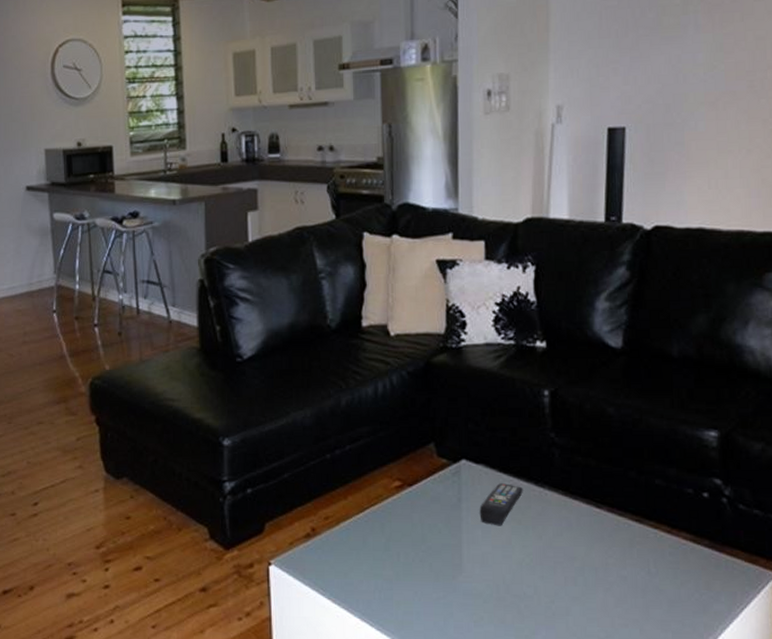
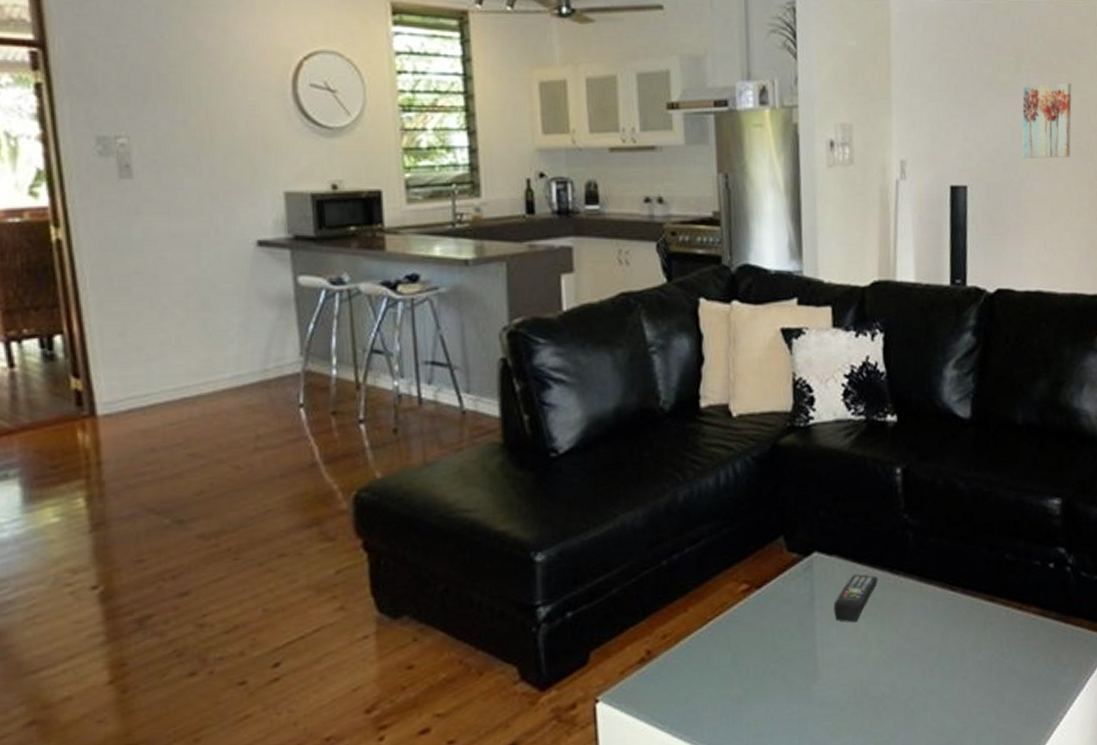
wall art: none [687,21,746,99] -> present [1022,82,1072,159]

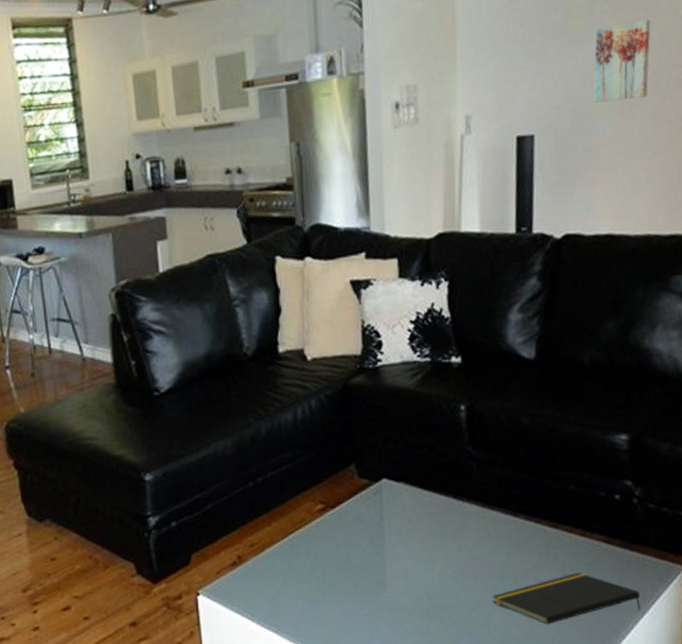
remote control: present [833,574,878,623] -> none [401,499,443,541]
notepad: none [930,649,1076,711] -> present [493,572,640,625]

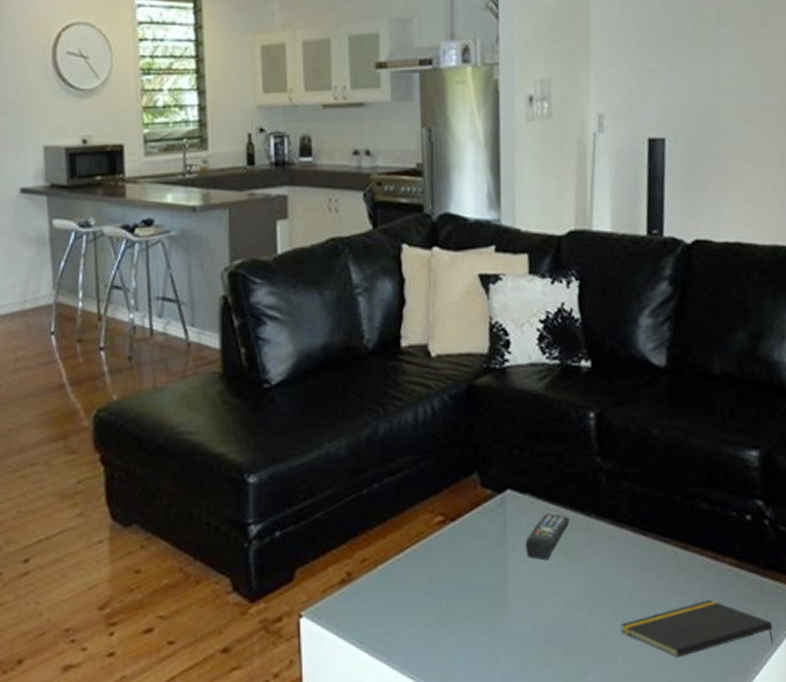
remote control: none [401,499,443,541] -> present [525,514,570,561]
wall art: present [594,19,651,103] -> none [722,35,775,111]

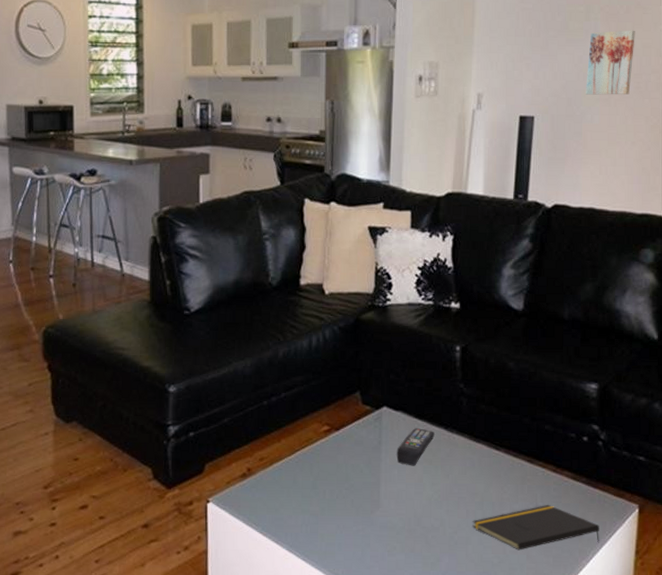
wall art: none [722,35,775,111] -> present [586,30,635,95]

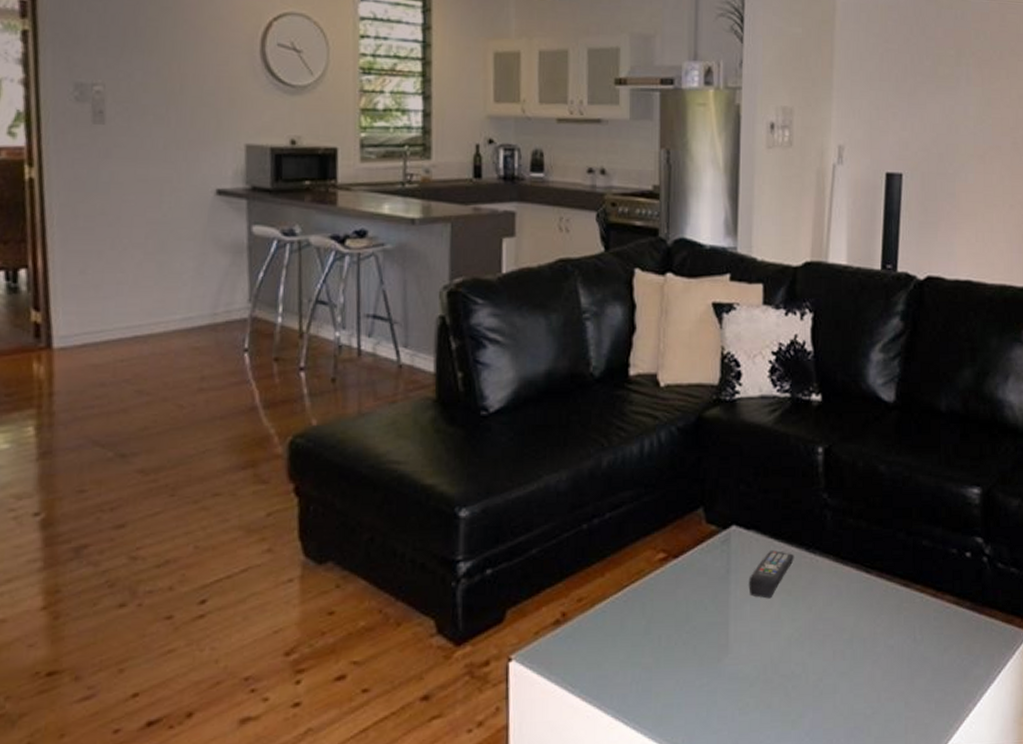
notepad: present [472,504,599,550] -> none [841,637,987,697]
wall art: present [586,30,635,95] -> none [958,78,1010,151]

